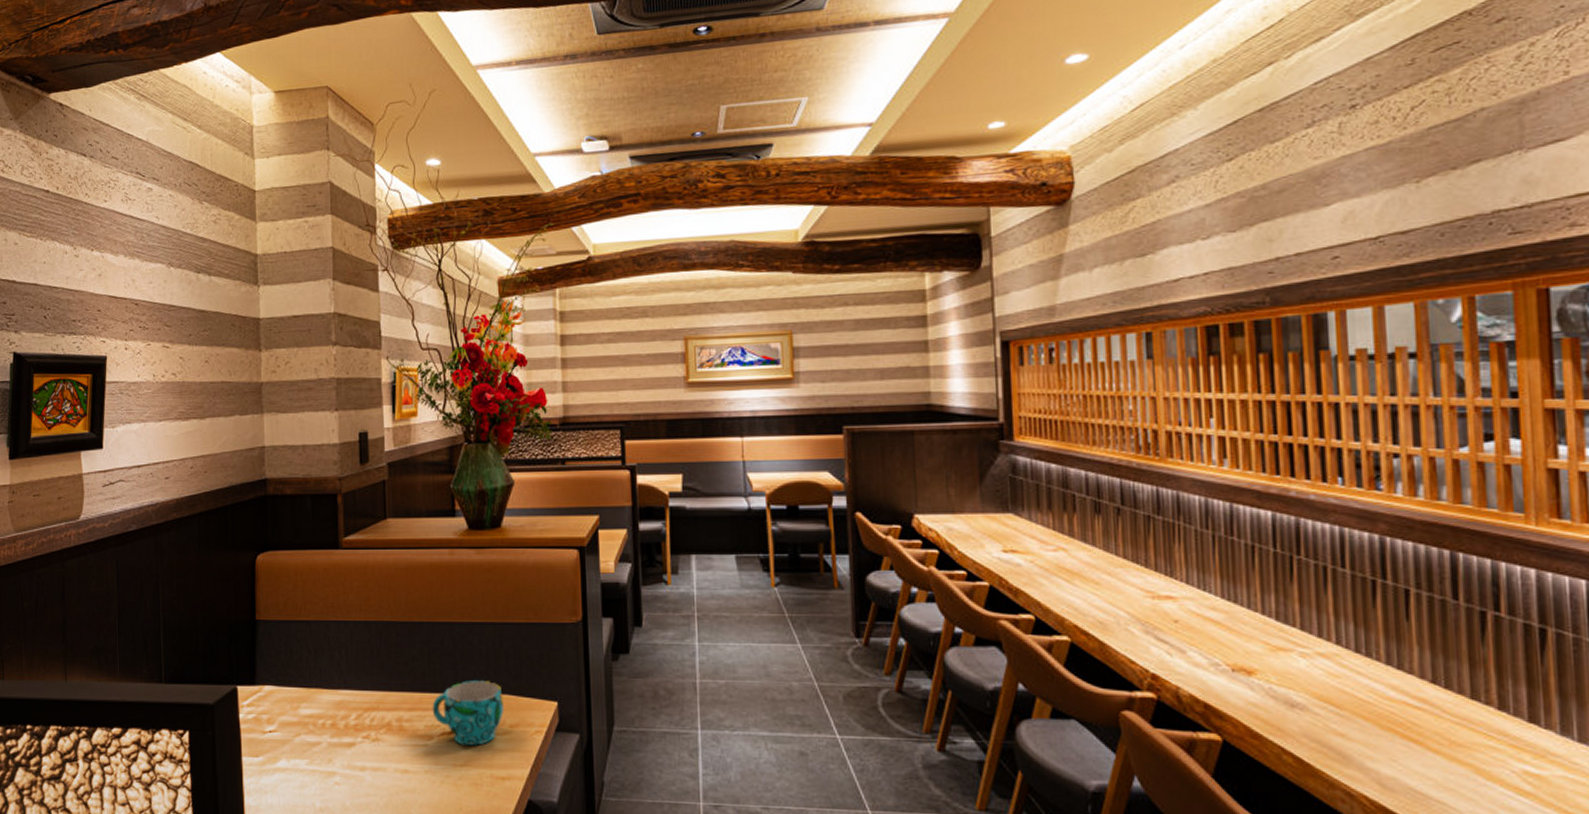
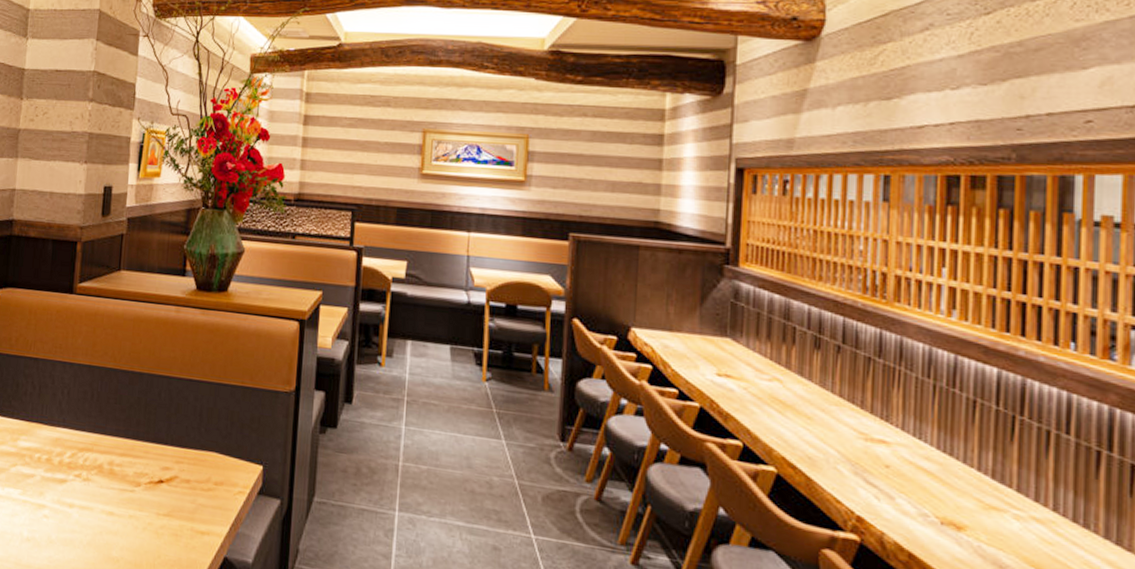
cup: present [432,679,504,746] -> none [142,434,211,498]

